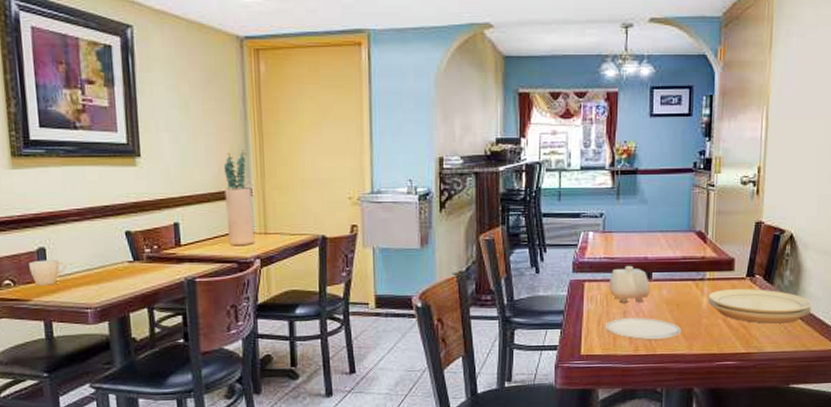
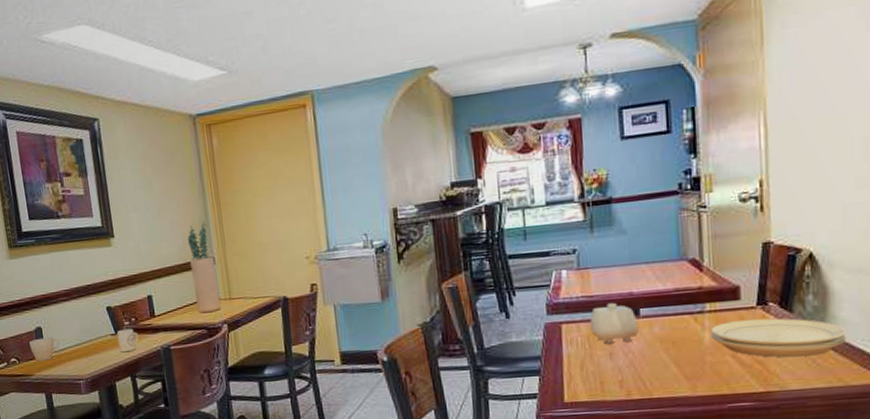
mug: none [135,256,161,282] -> present [116,328,139,353]
plate: present [604,318,682,340] -> none [589,358,682,384]

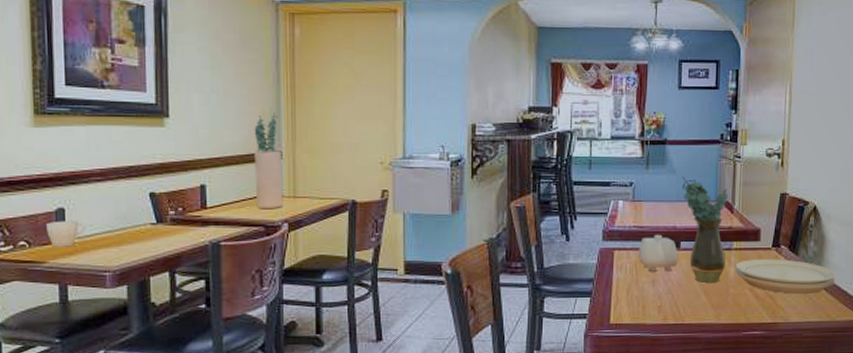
mug: present [116,328,139,353] -> none [158,219,184,245]
vase: none [635,236,699,352] -> present [682,176,728,282]

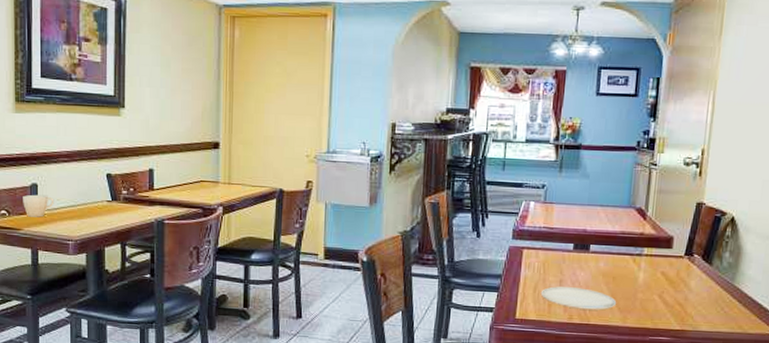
vase: present [254,113,284,210] -> none [195,107,220,194]
plate: none [634,287,710,309] -> present [540,286,617,311]
sugar bowl: present [638,234,678,271] -> none [547,236,587,272]
vase: present [682,176,728,282] -> none [595,181,641,286]
plate: present [735,259,836,294] -> none [644,266,751,304]

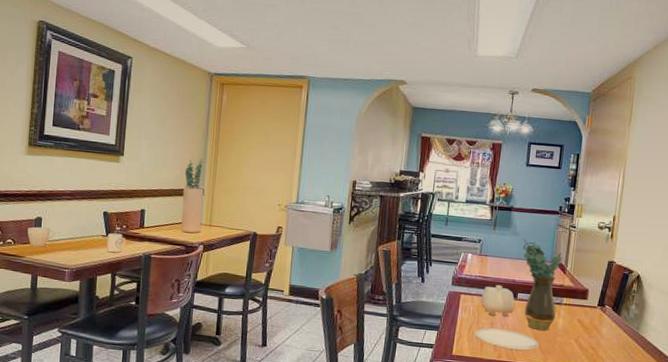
mug: none [113,197,135,220] -> present [106,233,126,253]
vase: none [195,107,220,194] -> present [181,159,204,234]
sugar bowl: none [547,236,587,272] -> present [481,284,515,317]
vase: none [595,181,641,286] -> present [523,239,562,331]

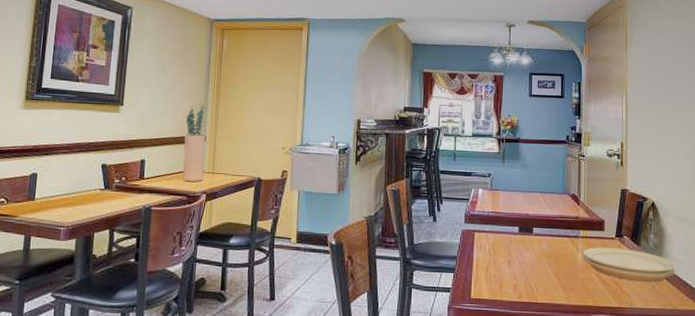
cup: present [27,226,56,247] -> none [21,183,51,205]
mug: present [106,233,126,253] -> none [104,186,125,207]
plate: present [474,328,539,351] -> none [492,267,560,289]
sugar bowl: present [481,284,515,317] -> none [496,220,531,254]
vase: present [523,239,562,331] -> none [534,170,575,266]
plate: none [563,314,653,350] -> present [583,247,676,282]

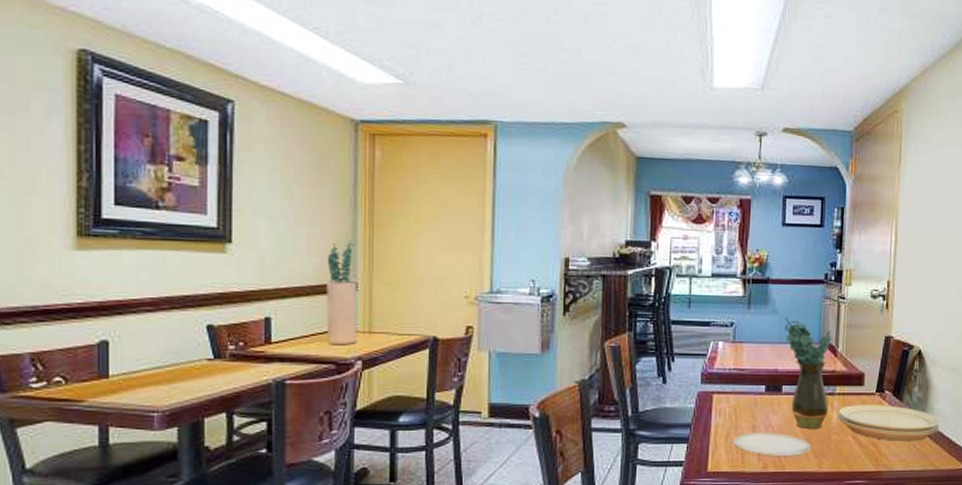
plate: none [492,267,560,289] -> present [733,433,812,457]
vase: none [534,170,575,266] -> present [785,317,831,429]

